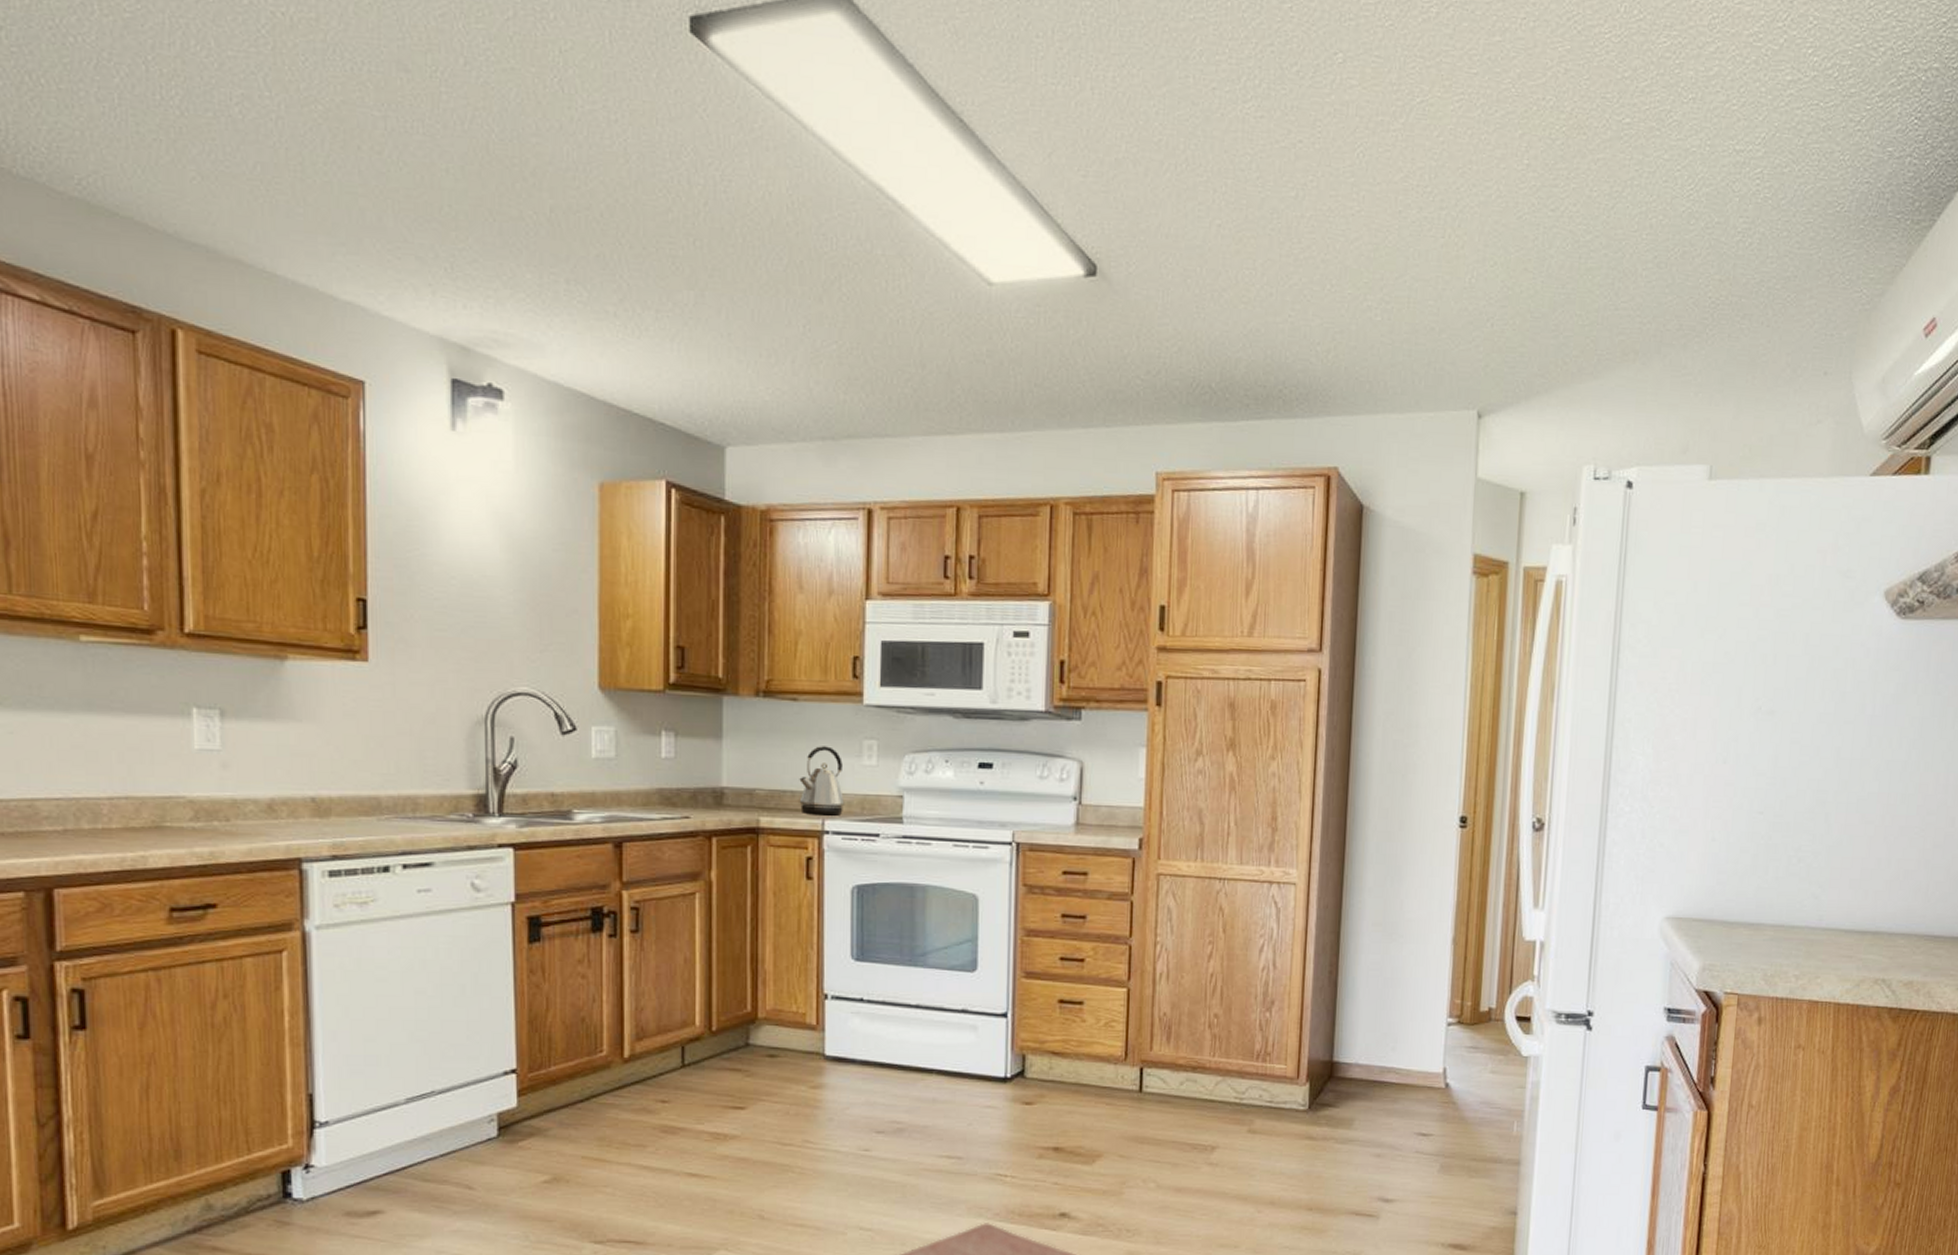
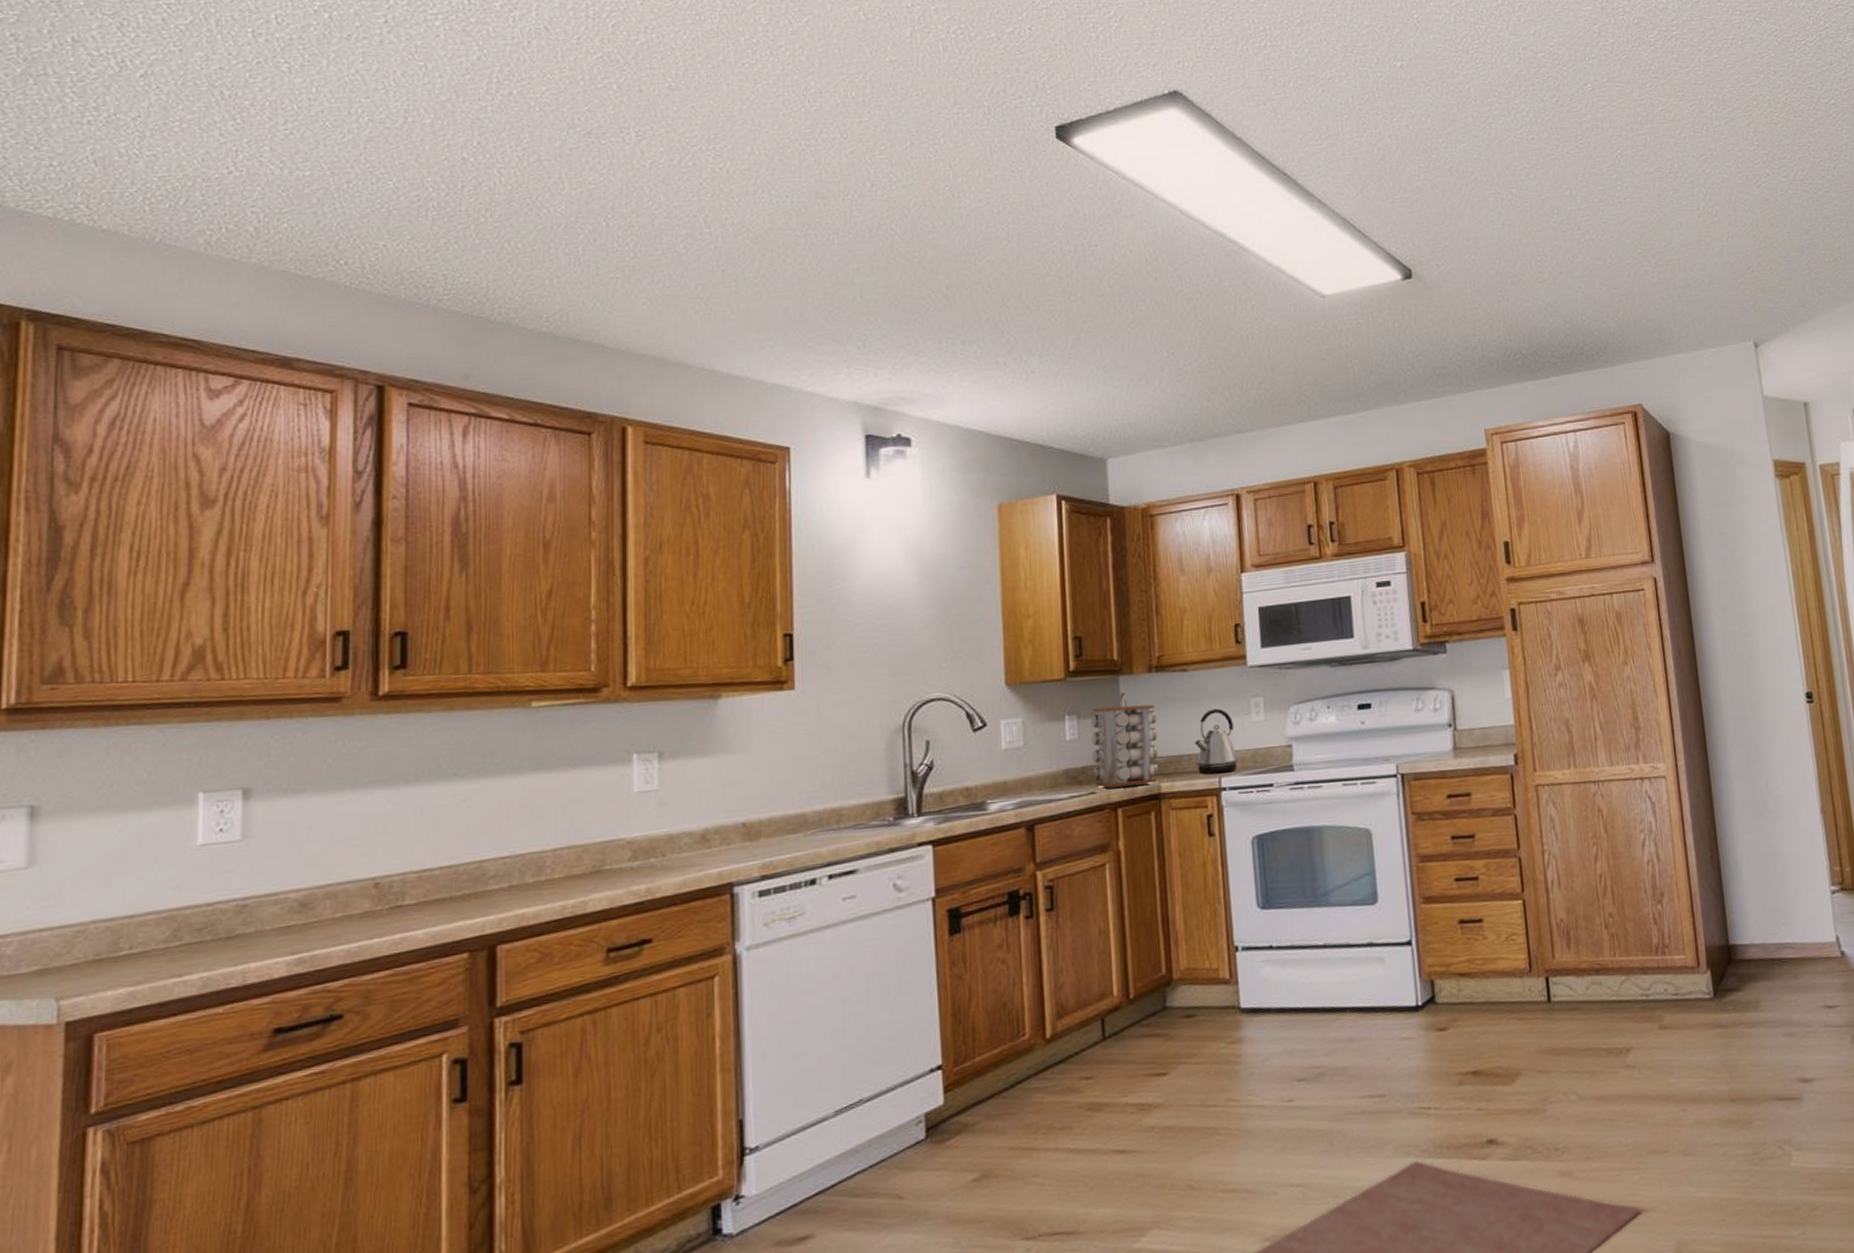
spice rack: none [687,715,761,817] -> present [1090,693,1159,789]

